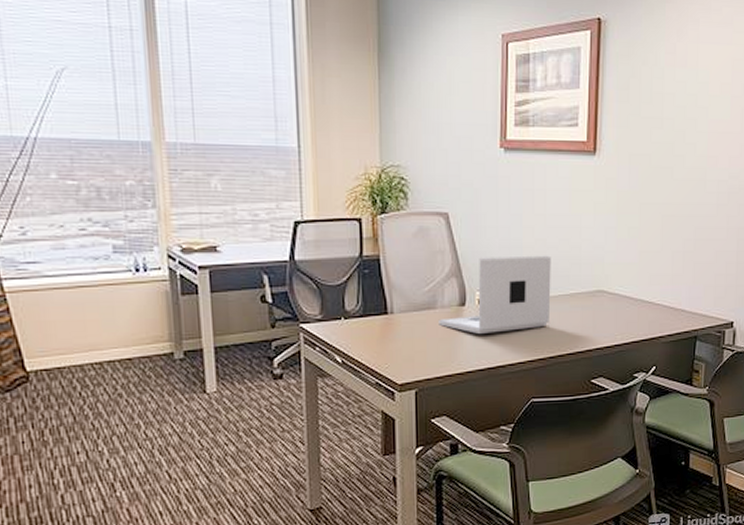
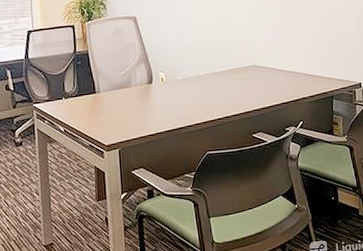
laptop: present [438,255,551,334] -> none [133,42,216,104]

